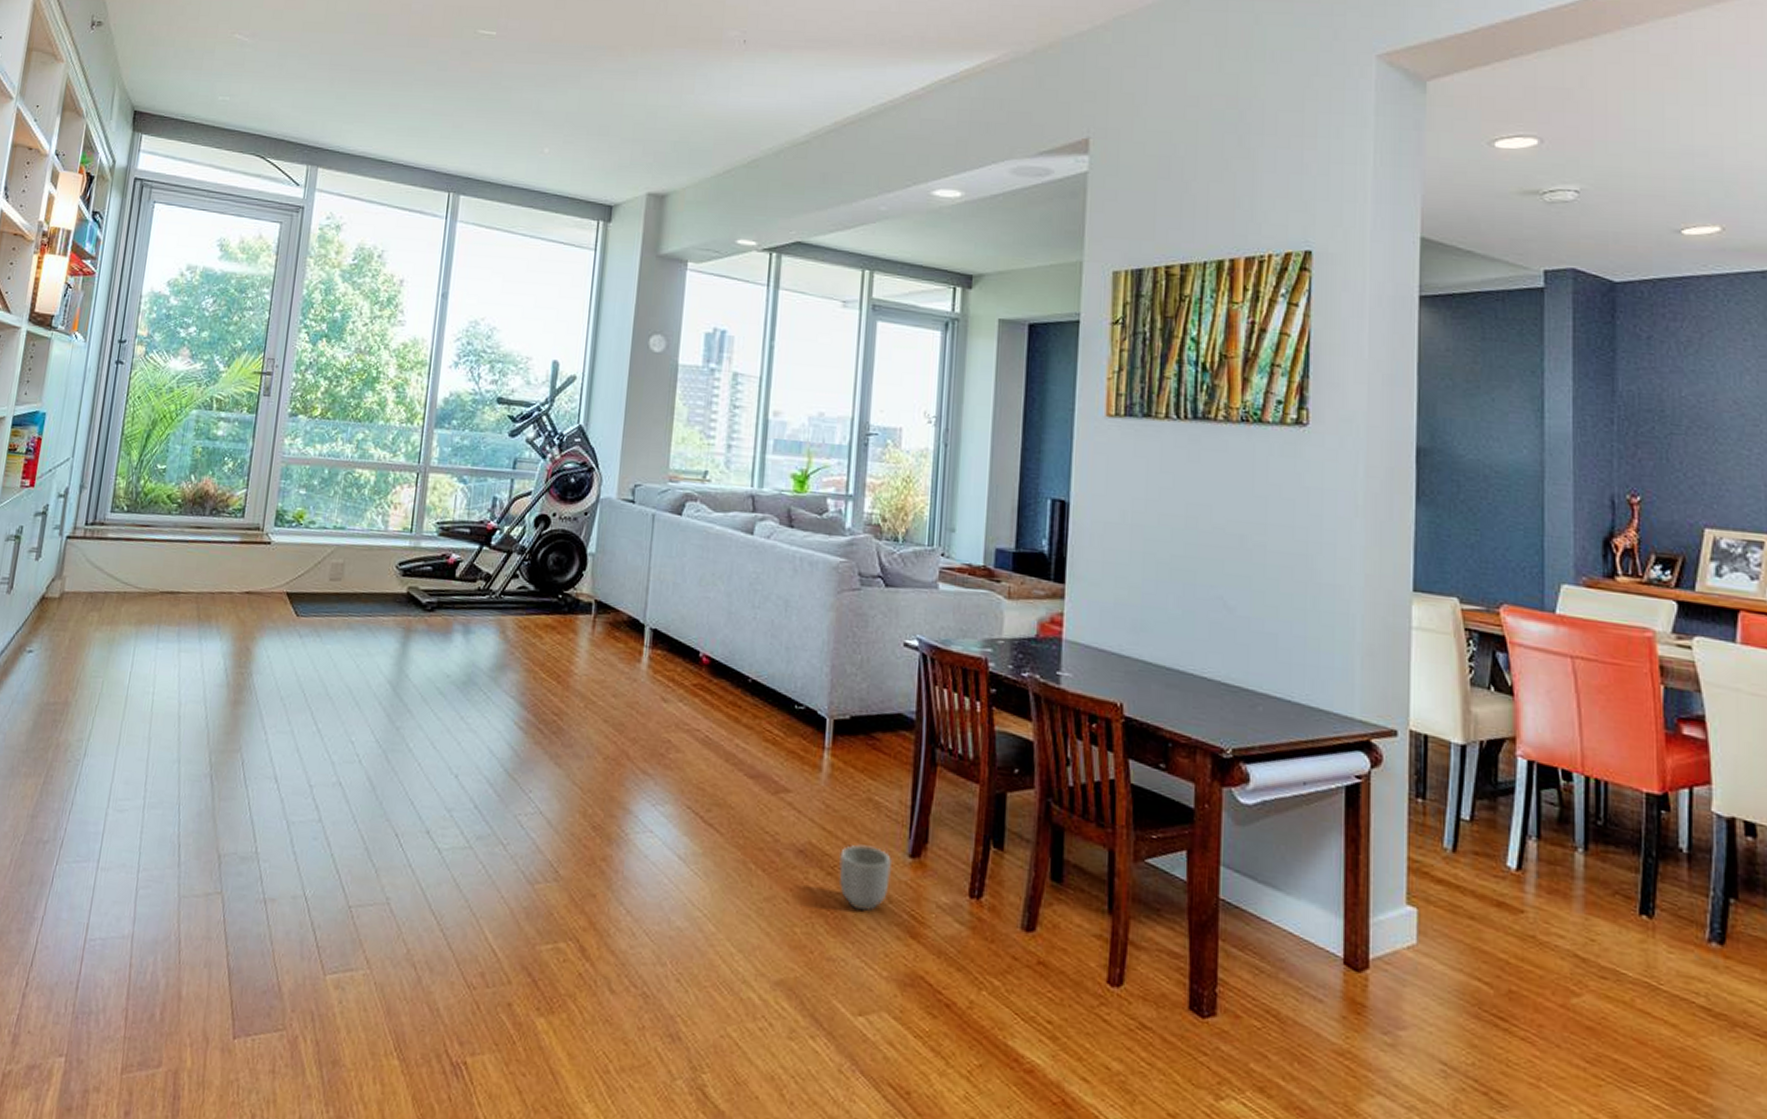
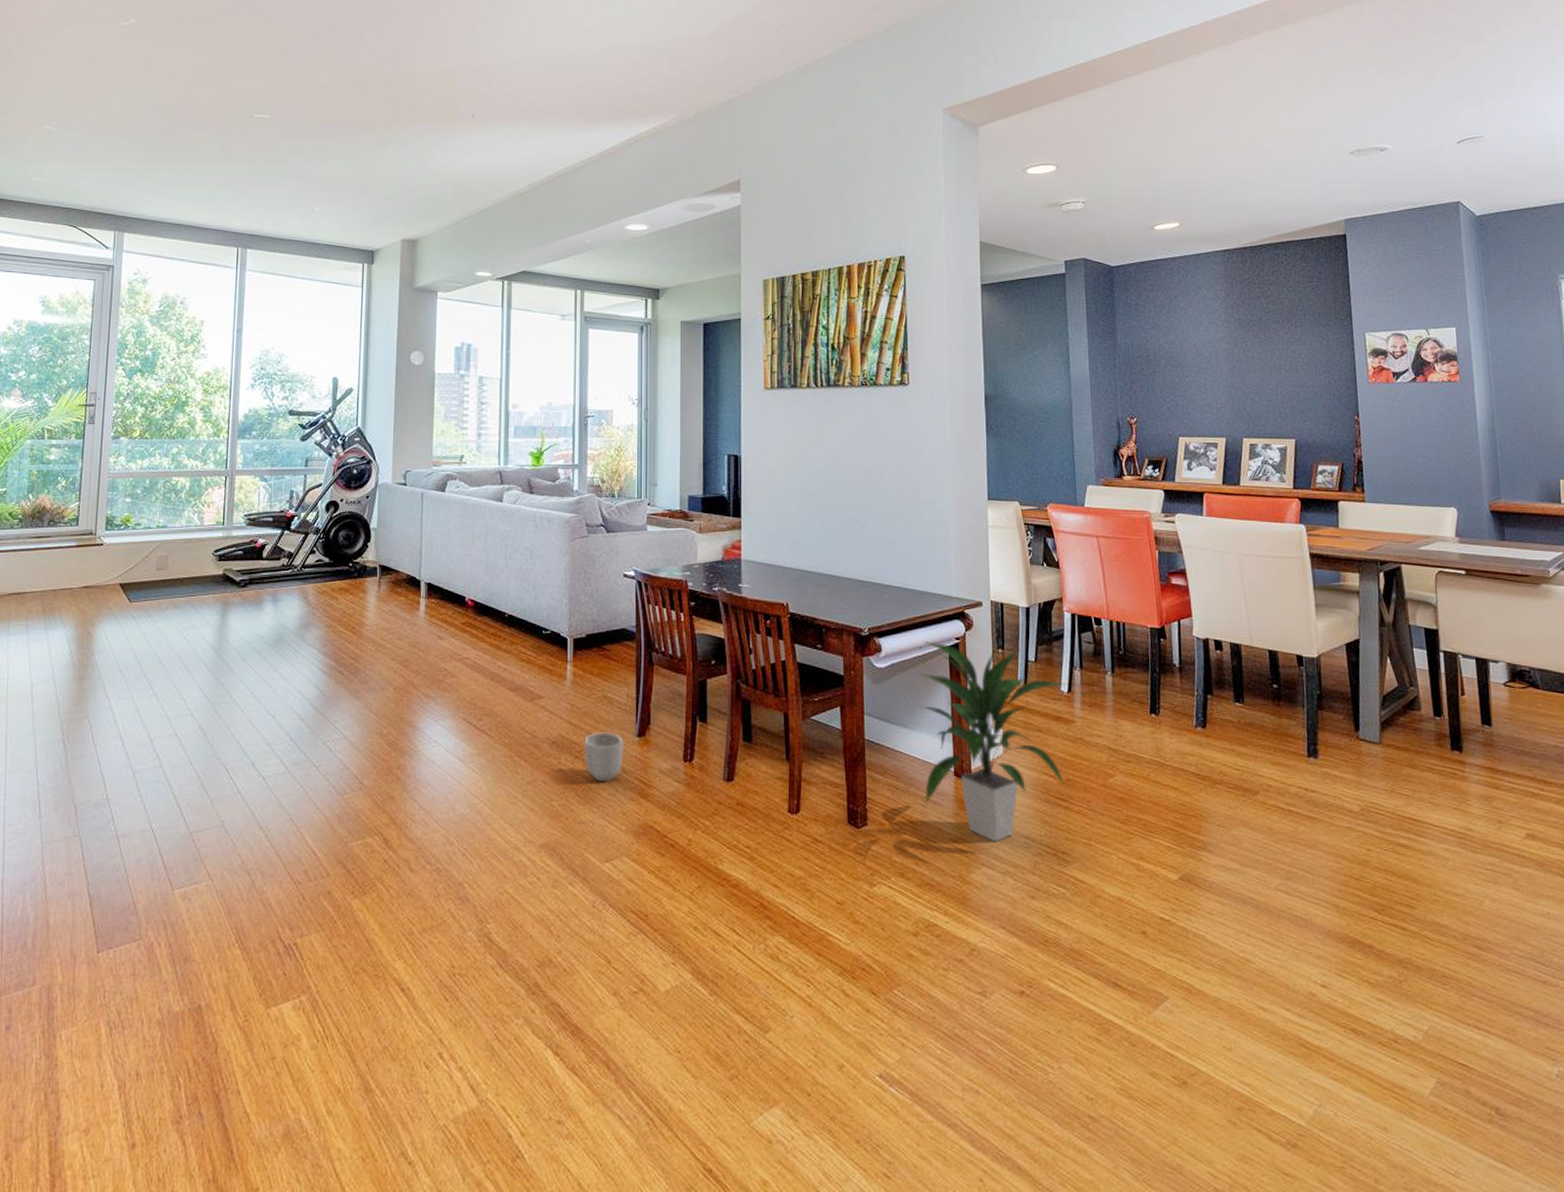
indoor plant: none [1298,773,1516,1064] -> present [919,640,1067,842]

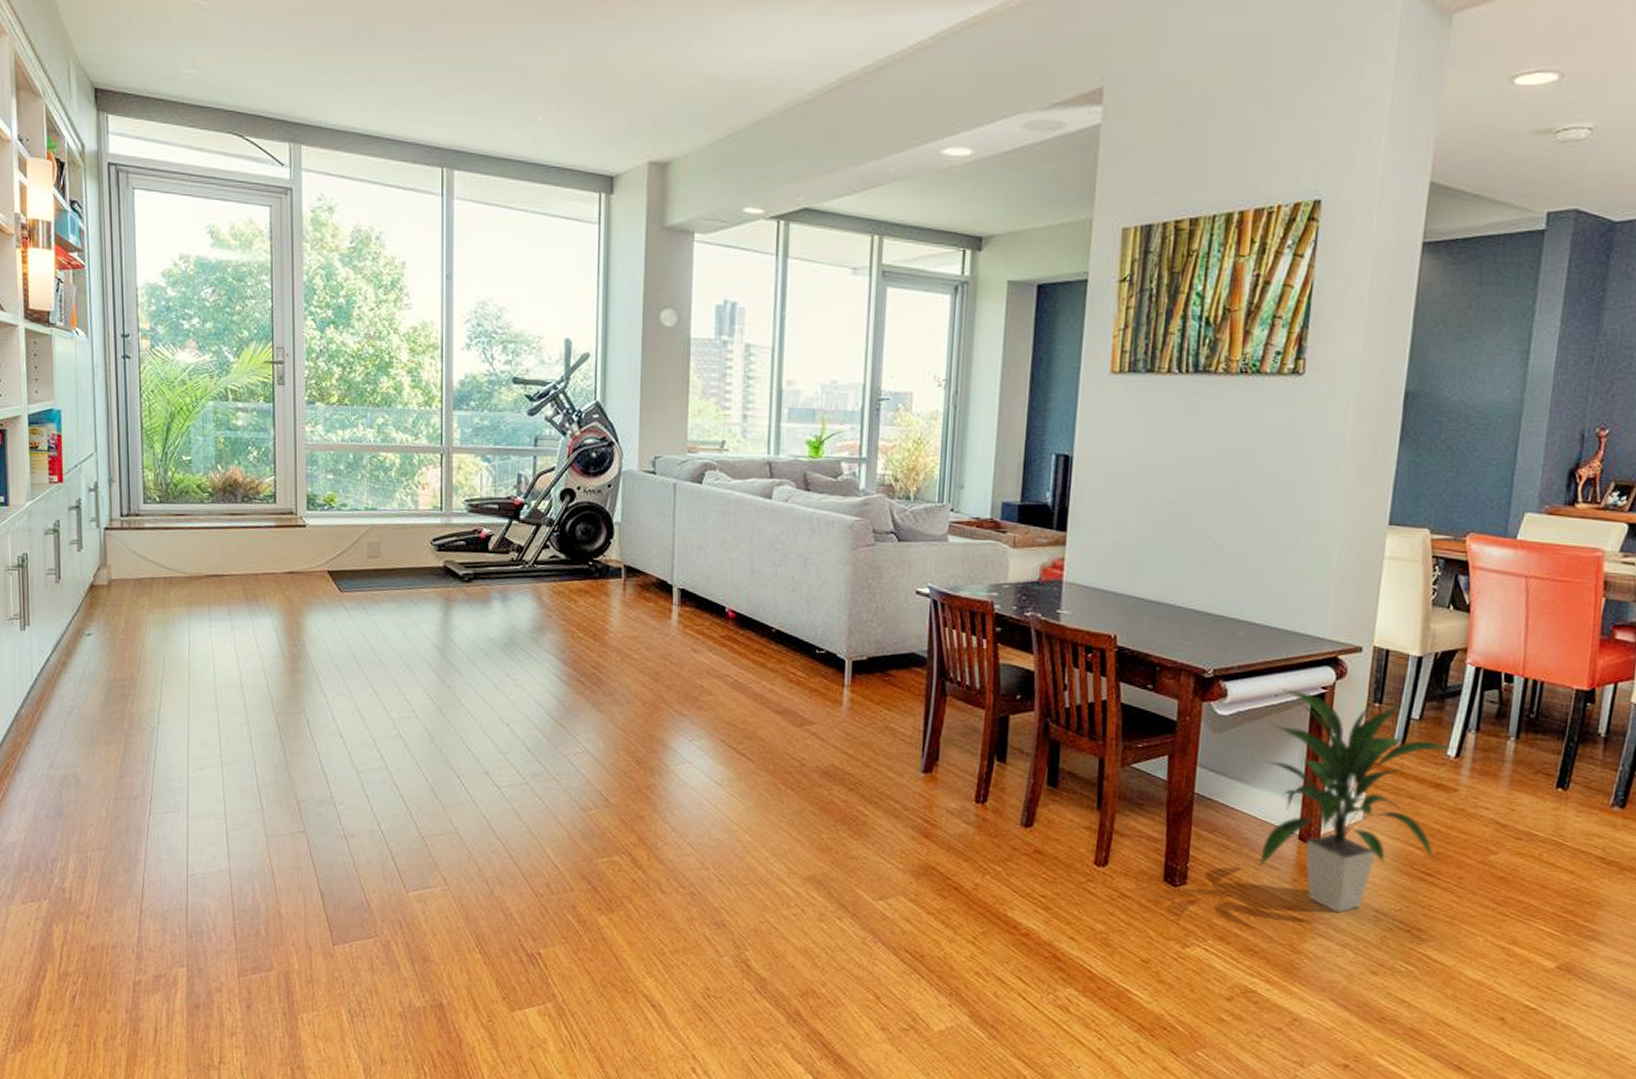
planter: present [584,732,625,783] -> none [859,764,908,819]

